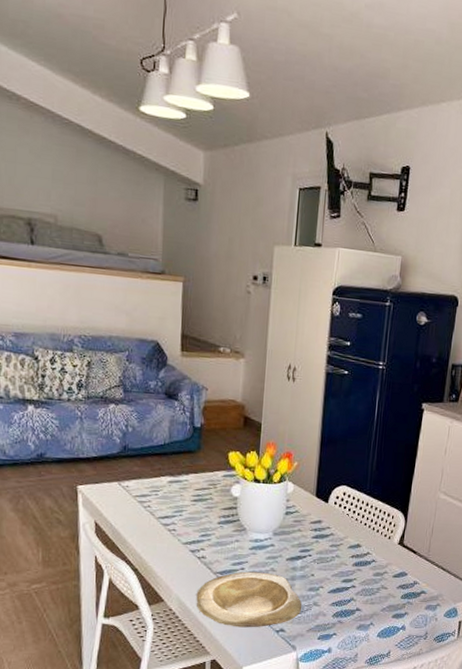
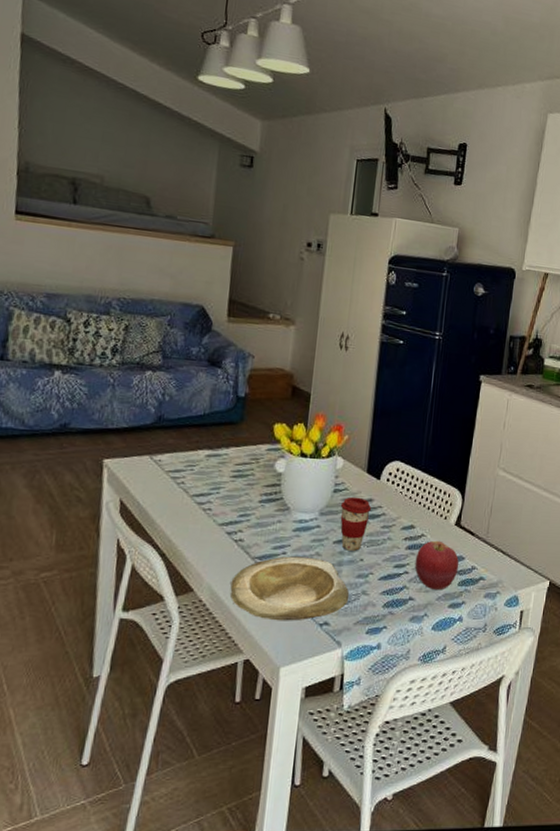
coffee cup: none [292,518,321,567] -> present [340,496,372,551]
apple: none [361,558,402,603] -> present [414,540,459,591]

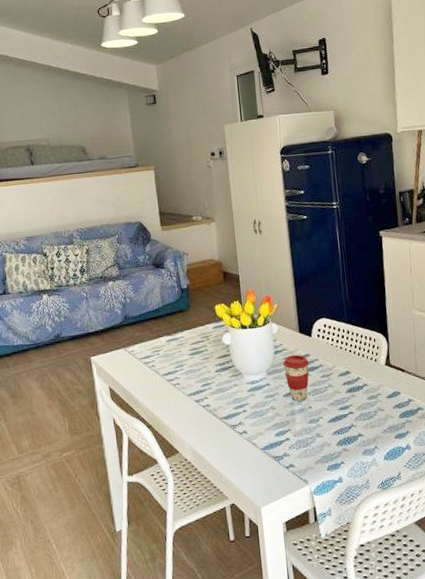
plate: present [230,556,350,621] -> none [207,411,307,469]
apple: present [414,540,459,591] -> none [356,381,397,425]

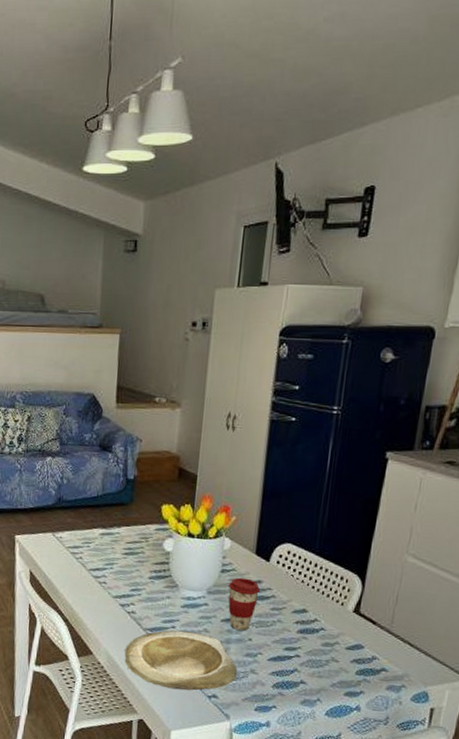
plate: none [207,411,307,469] -> present [124,630,238,691]

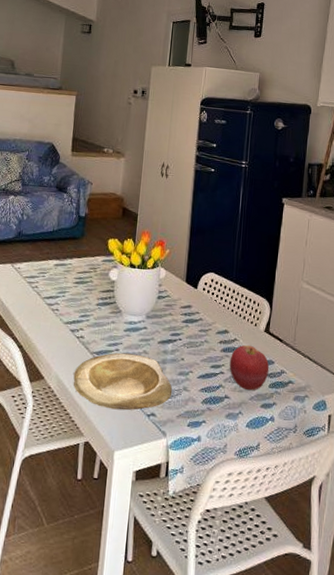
coffee cup: present [228,577,261,631] -> none [163,303,191,351]
apple: none [307,626,358,677] -> present [229,344,270,391]

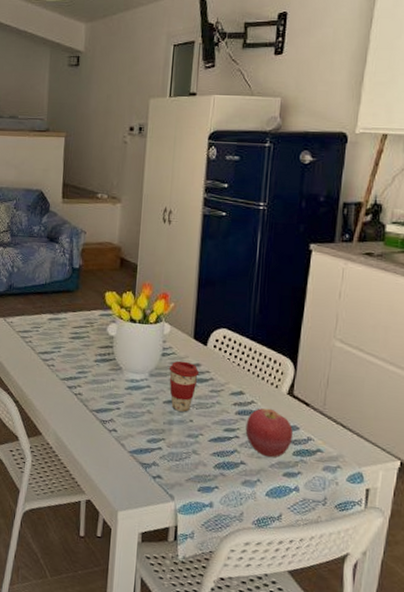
plate: present [73,352,173,411] -> none [72,411,181,471]
coffee cup: none [163,303,191,351] -> present [168,360,200,412]

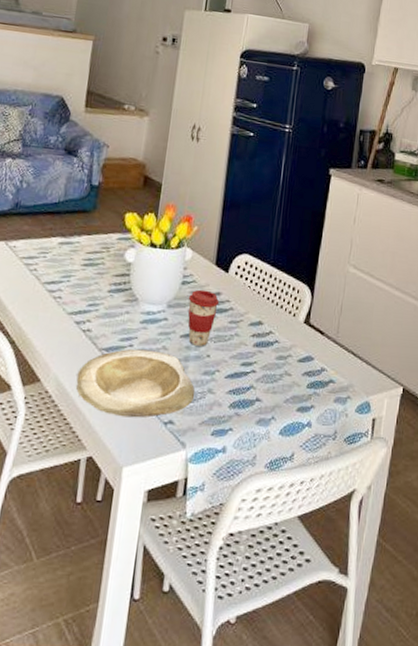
plate: none [72,411,181,471] -> present [76,348,196,418]
apple: present [245,408,294,458] -> none [262,338,308,392]

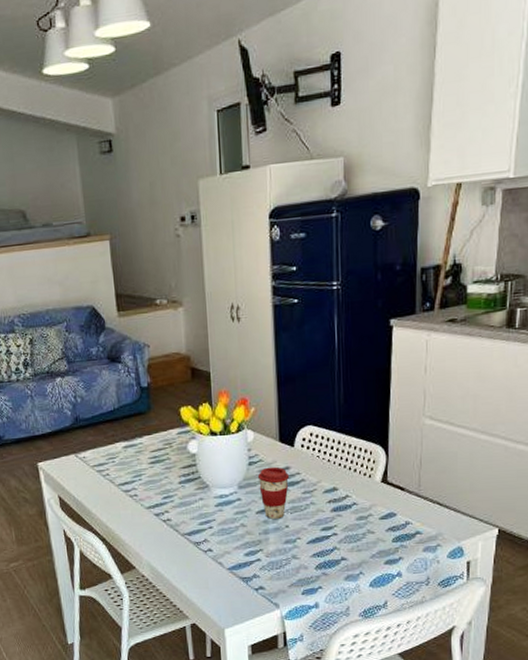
plate: present [76,348,196,418] -> none [167,528,280,589]

